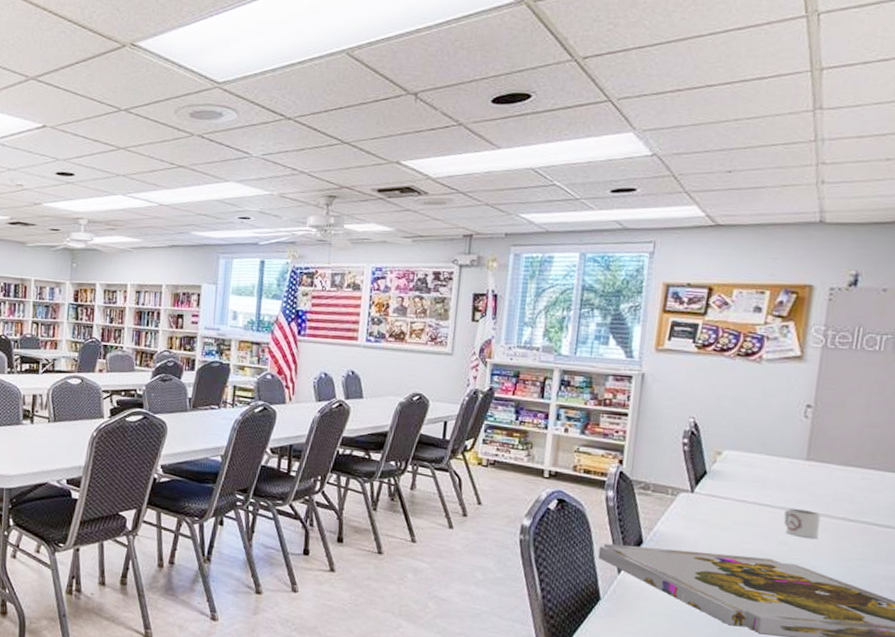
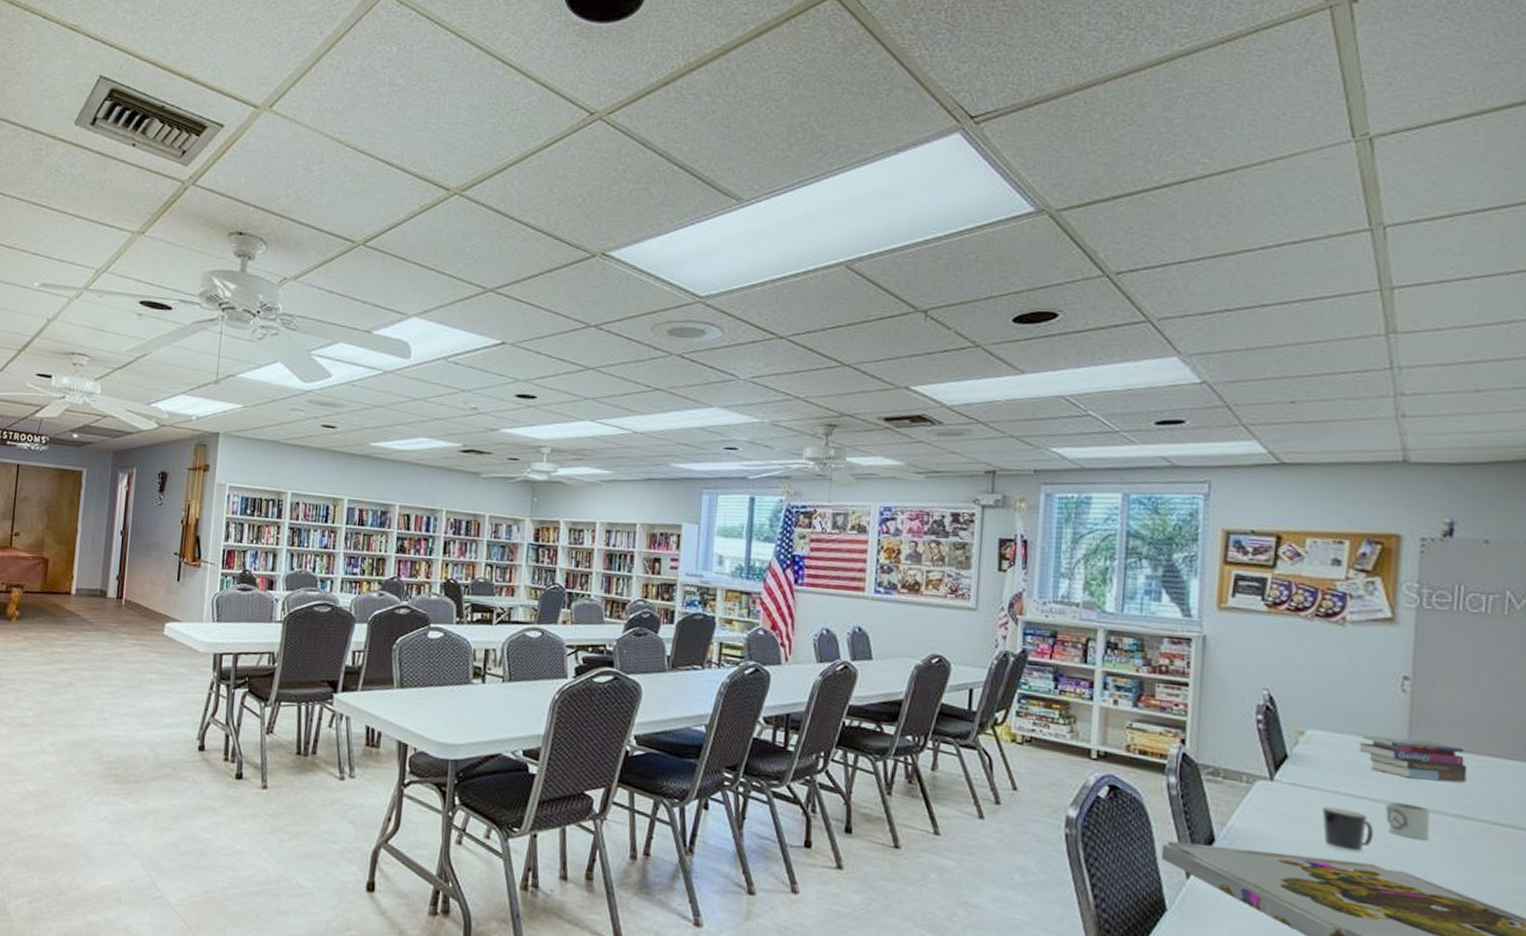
mug: none [732,513,773,551] -> present [1322,807,1373,854]
books: none [765,453,854,491] -> present [1358,734,1468,782]

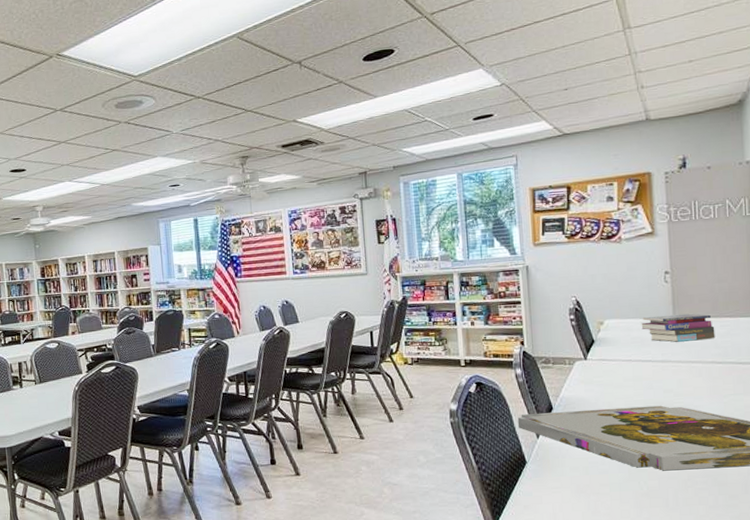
mug: present [1322,807,1373,854] -> none [623,371,658,401]
cup: present [1385,801,1431,841] -> none [664,359,695,384]

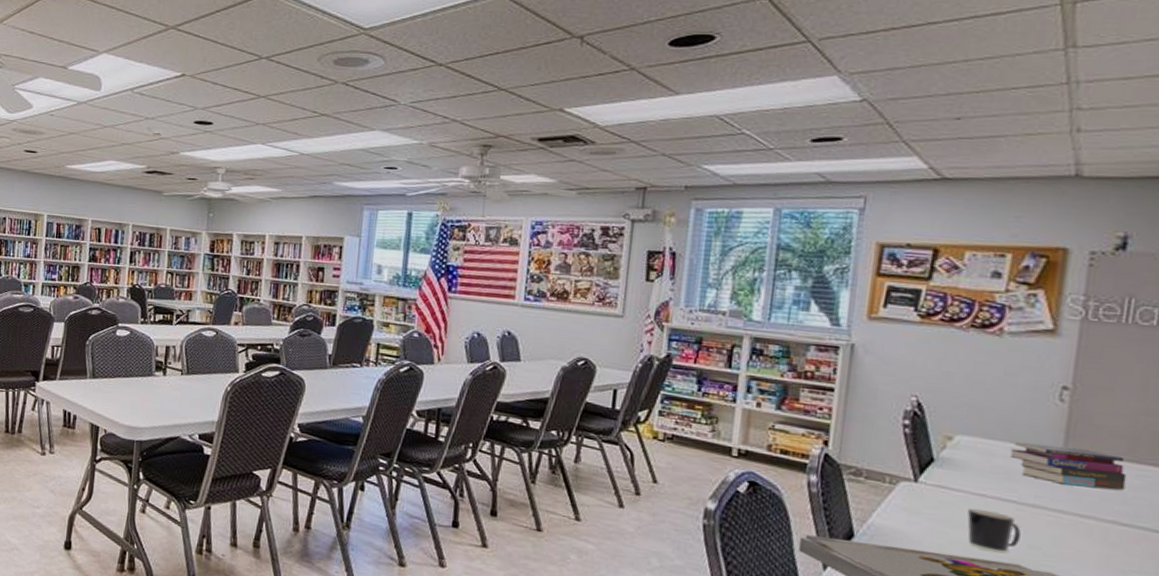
mug: none [623,371,658,401] -> present [967,509,1021,554]

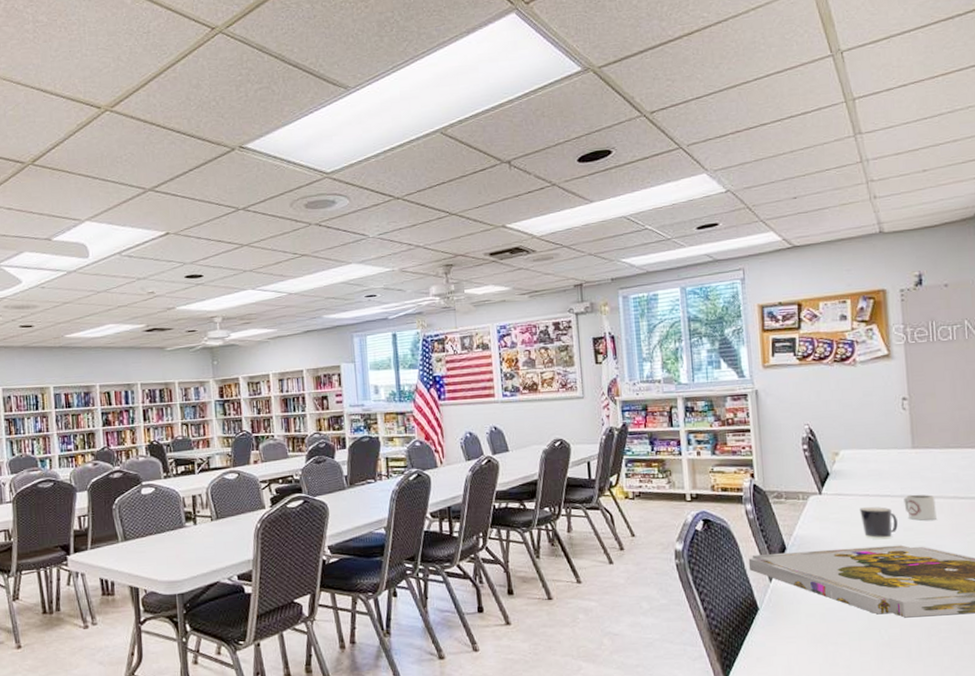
books: present [1009,441,1127,490] -> none [878,444,957,475]
cup: none [1034,506,1084,545] -> present [904,494,937,521]

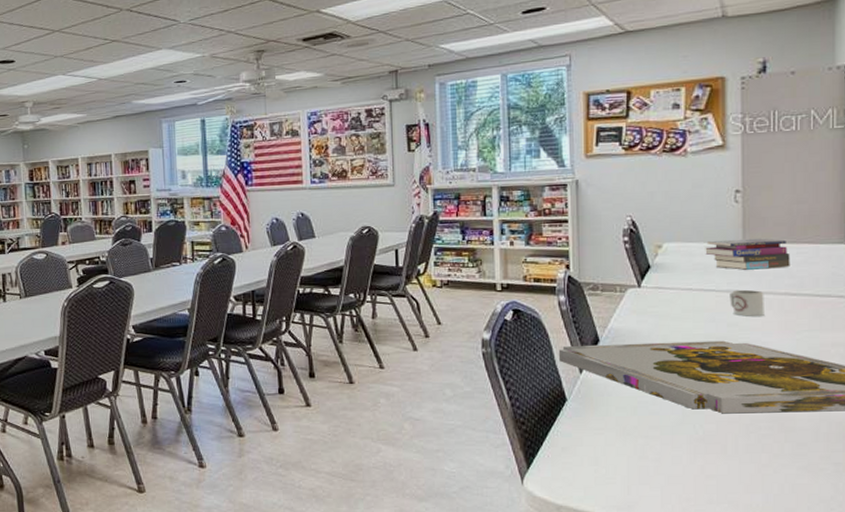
mug: present [860,507,898,540] -> none [681,301,721,335]
books: none [878,444,957,475] -> present [705,238,790,270]

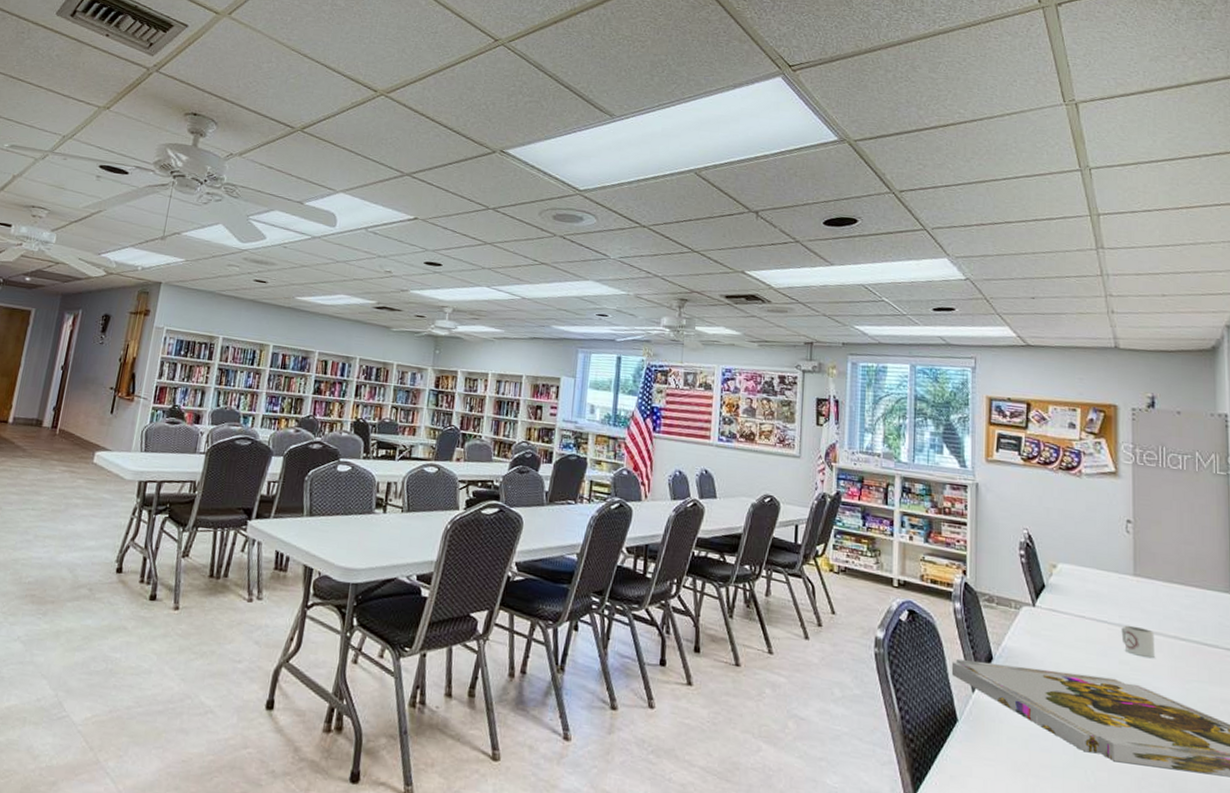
books: present [705,238,790,270] -> none [1098,568,1179,609]

